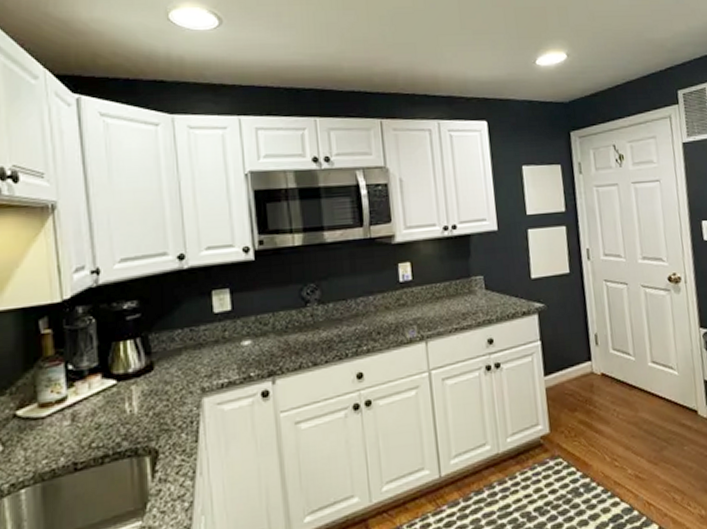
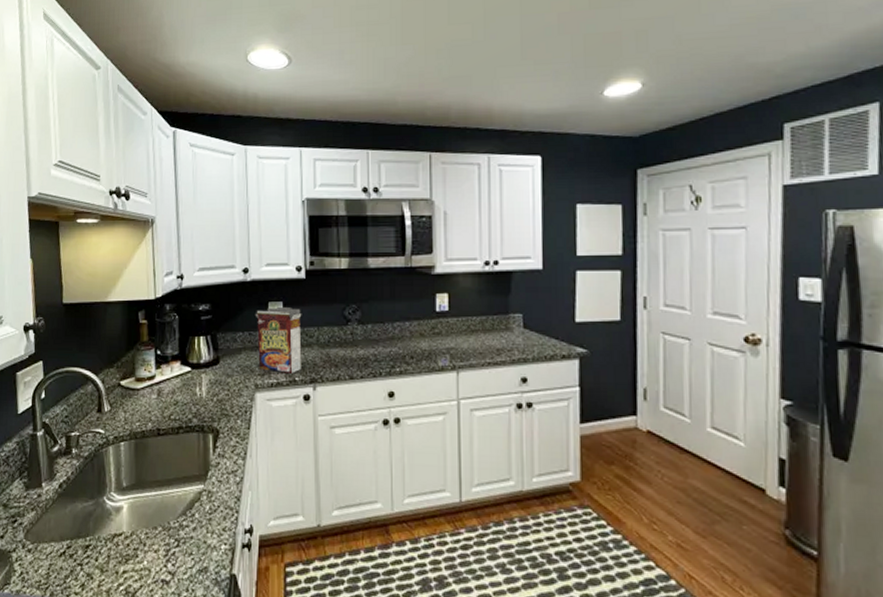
cereal box: none [197,294,257,371] -> present [256,307,302,373]

